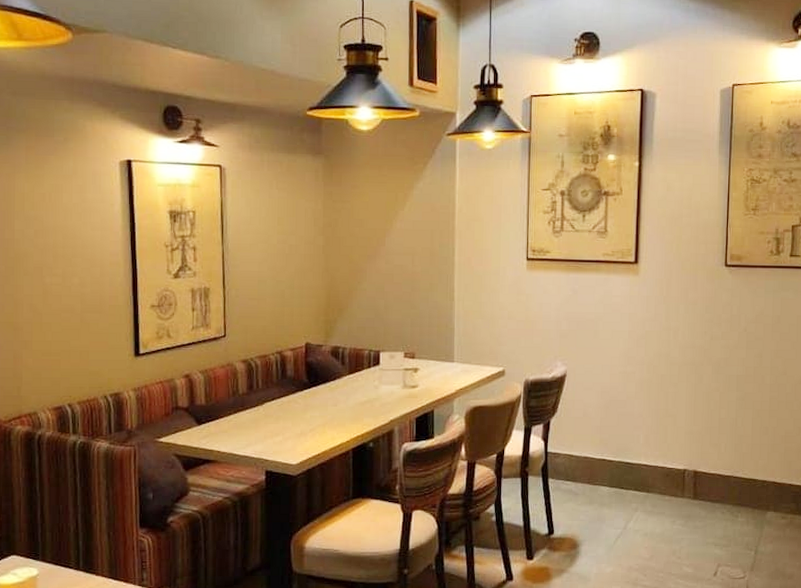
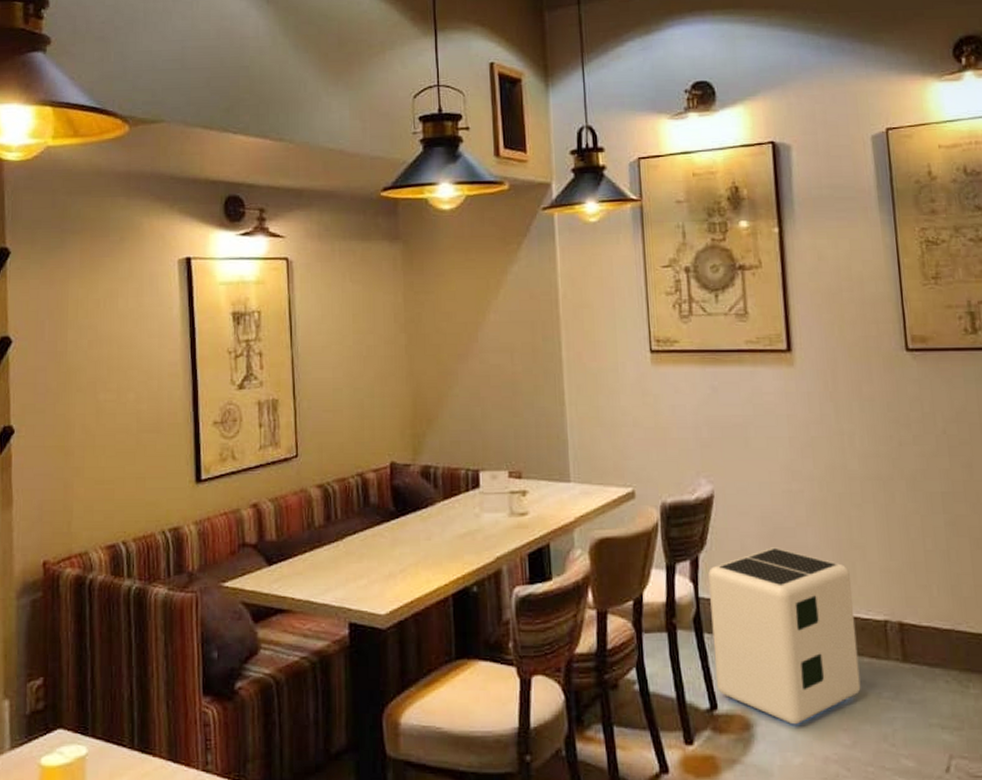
air purifier: none [554,415,663,545] -> present [708,547,861,725]

